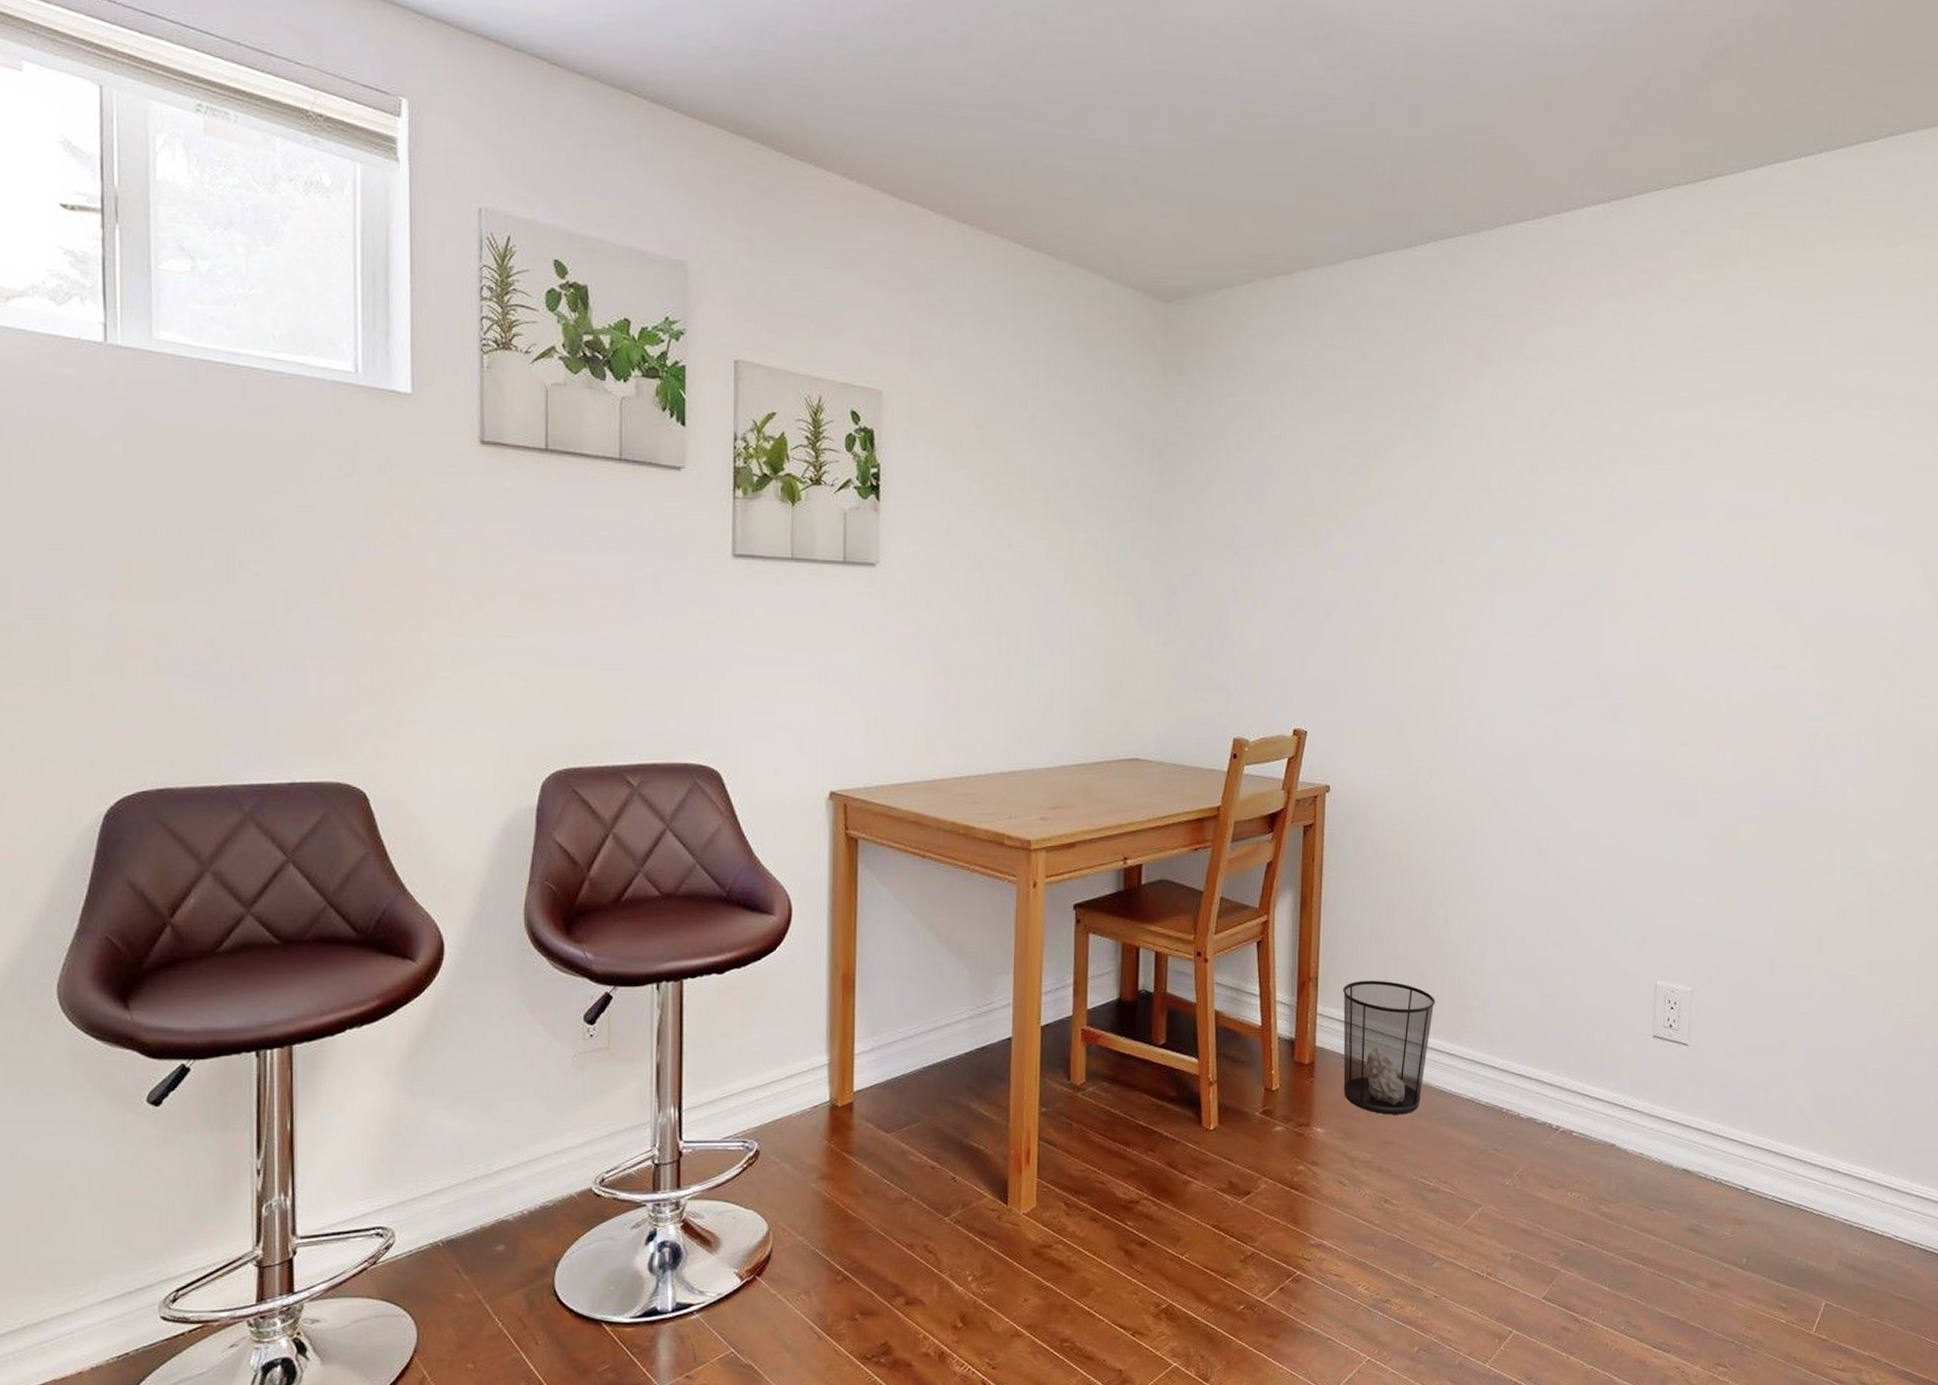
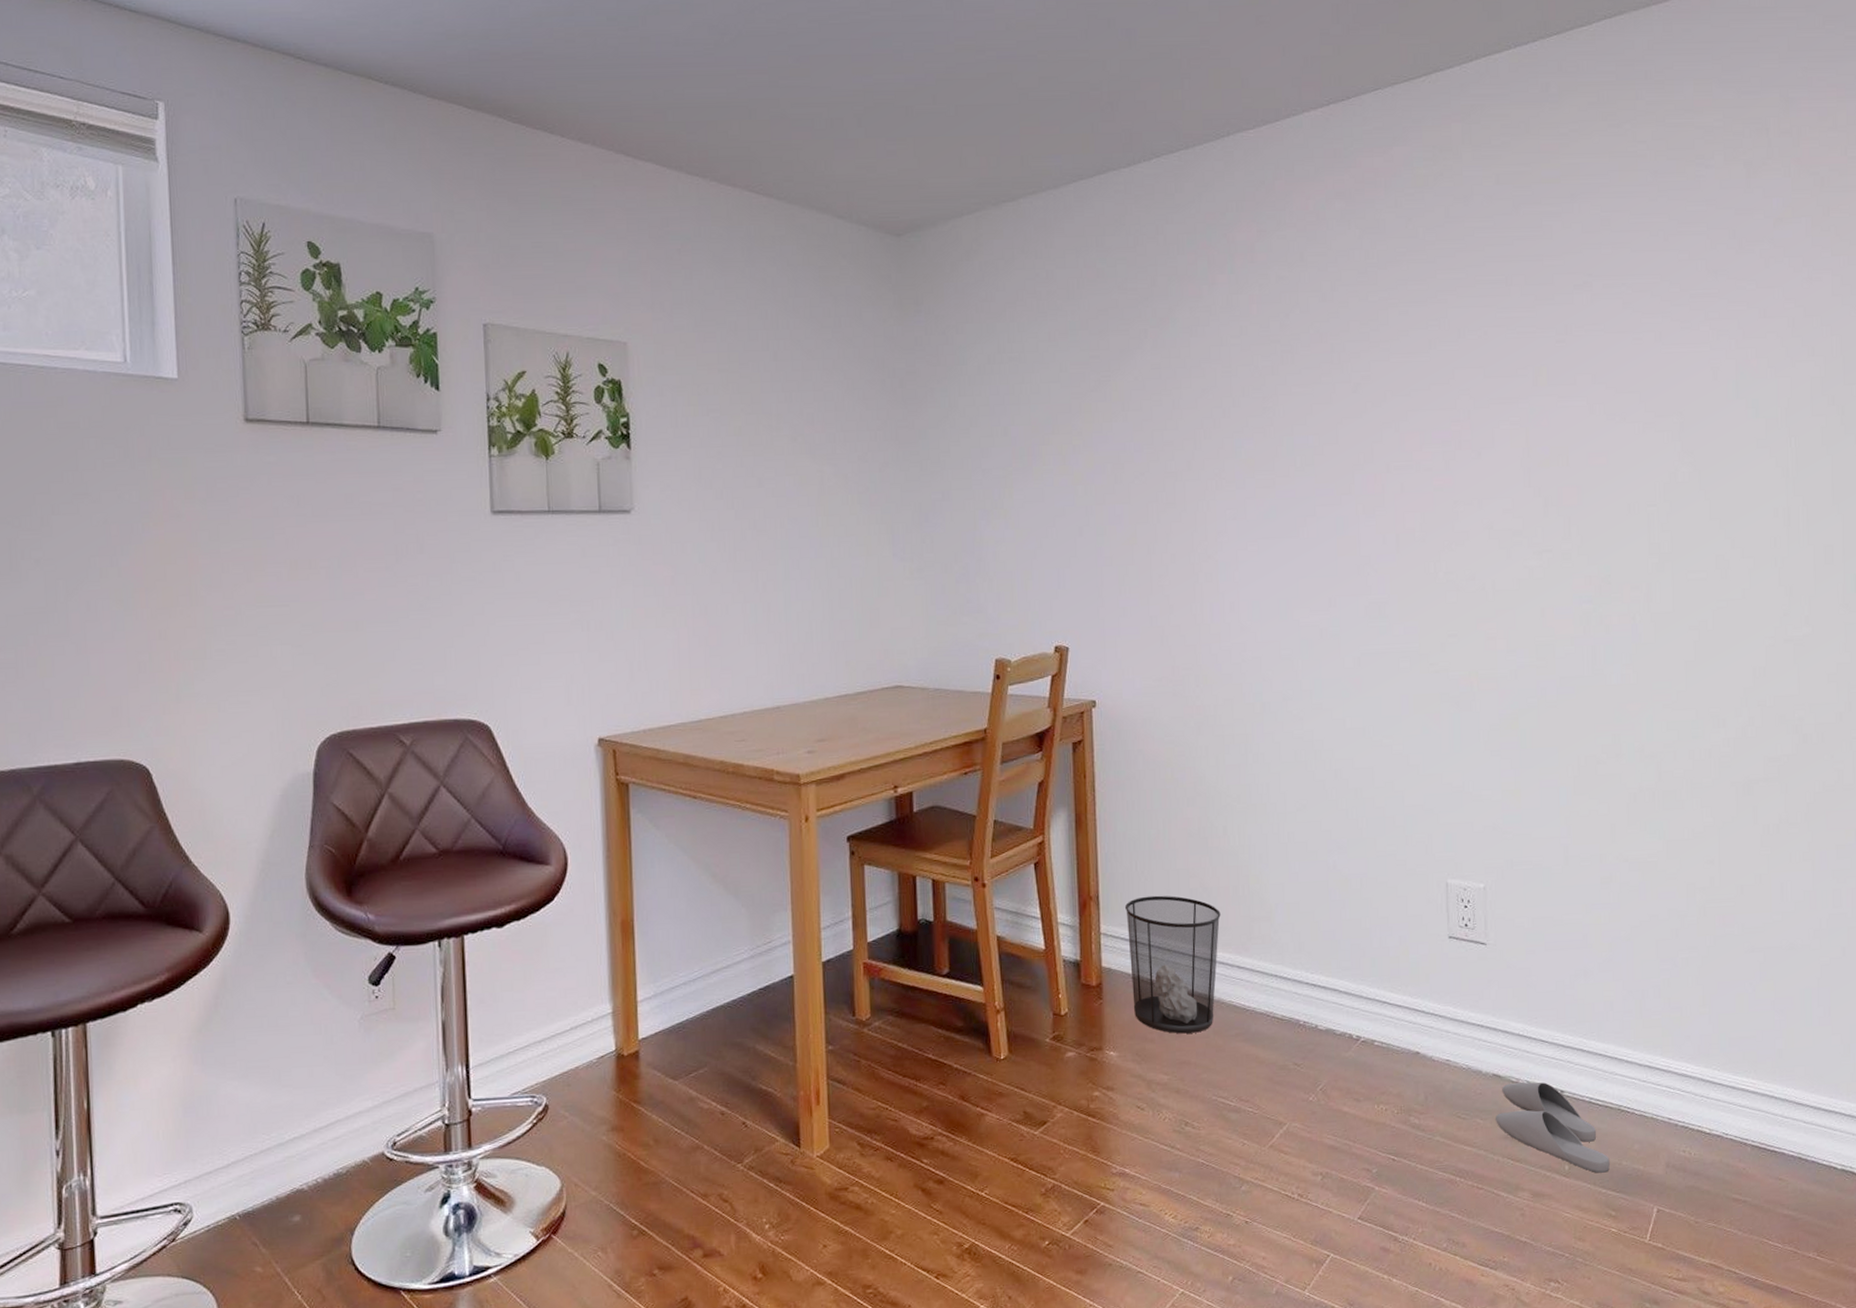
slippers: none [1681,1178,1785,1267] -> present [1496,1082,1610,1173]

